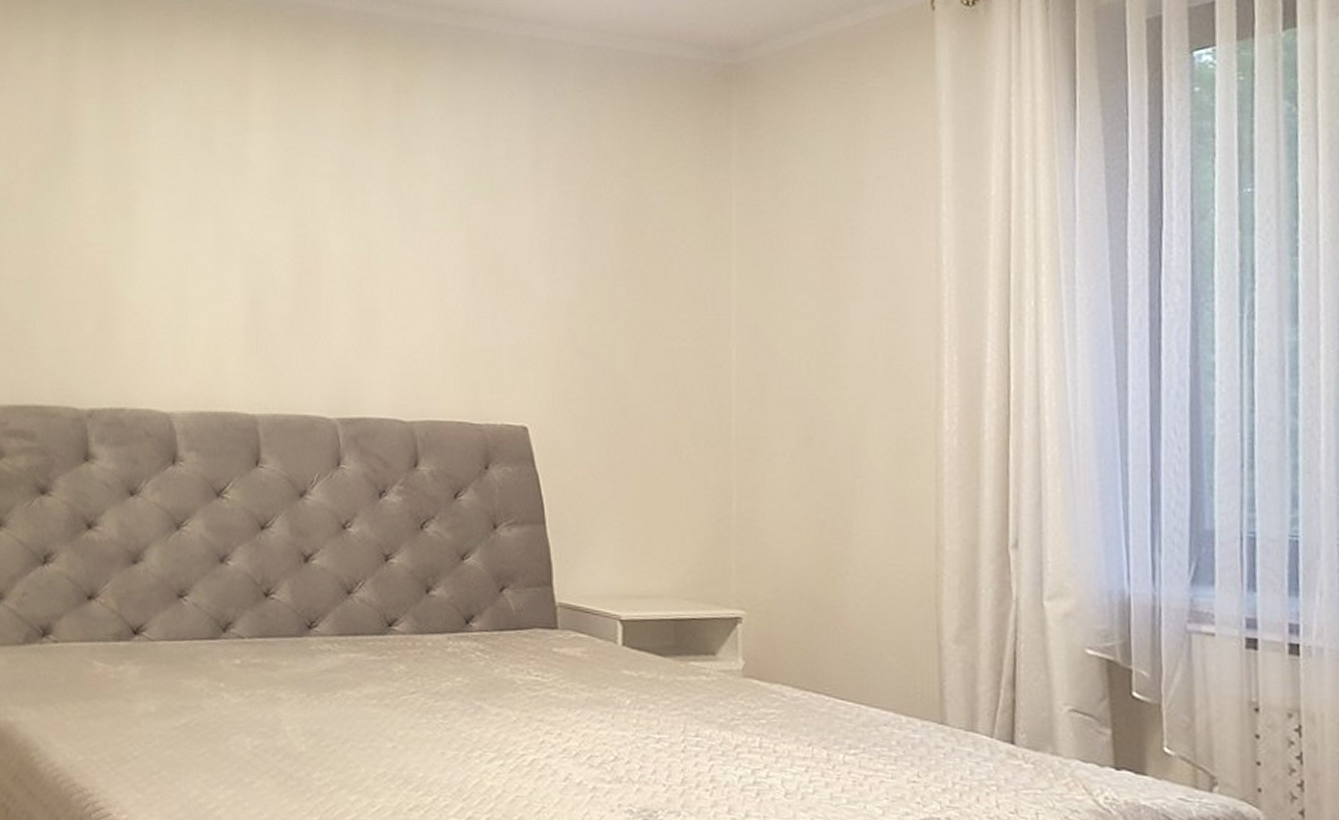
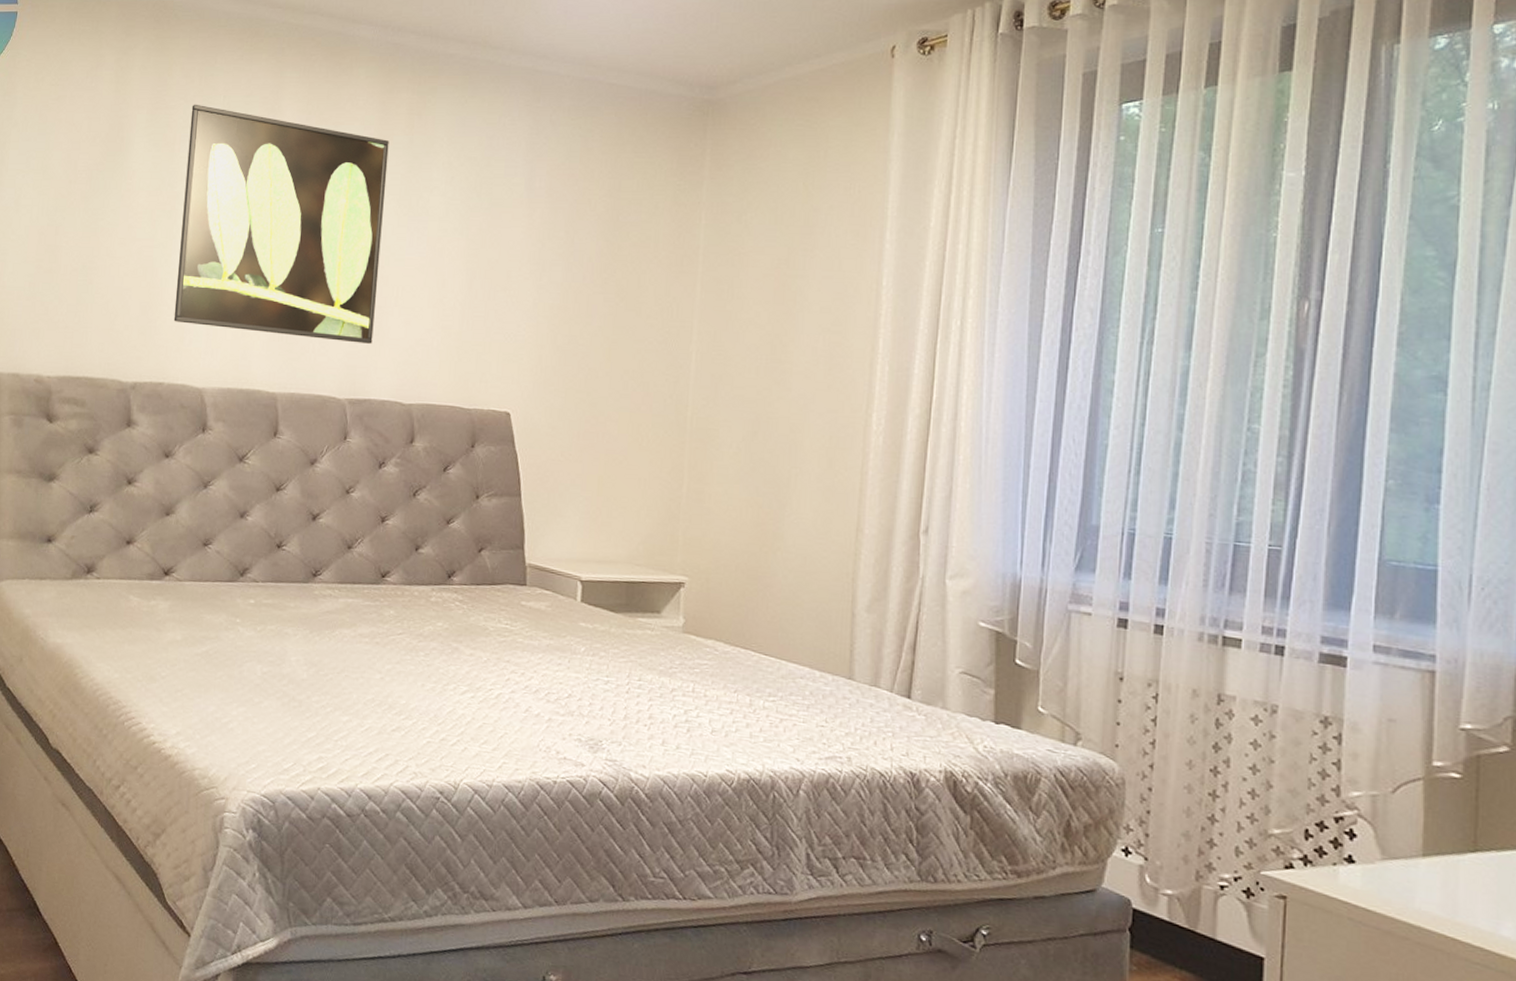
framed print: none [134,90,374,354] -> present [173,104,389,344]

